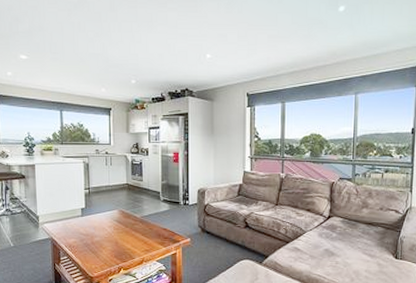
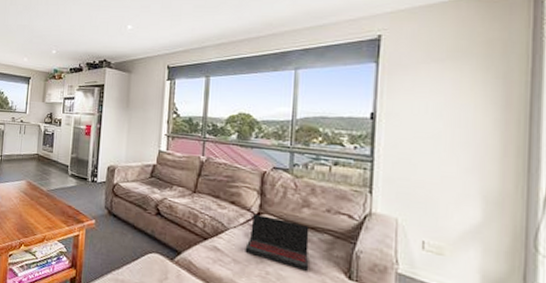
laptop: none [319,217,368,257] -> present [245,213,310,271]

